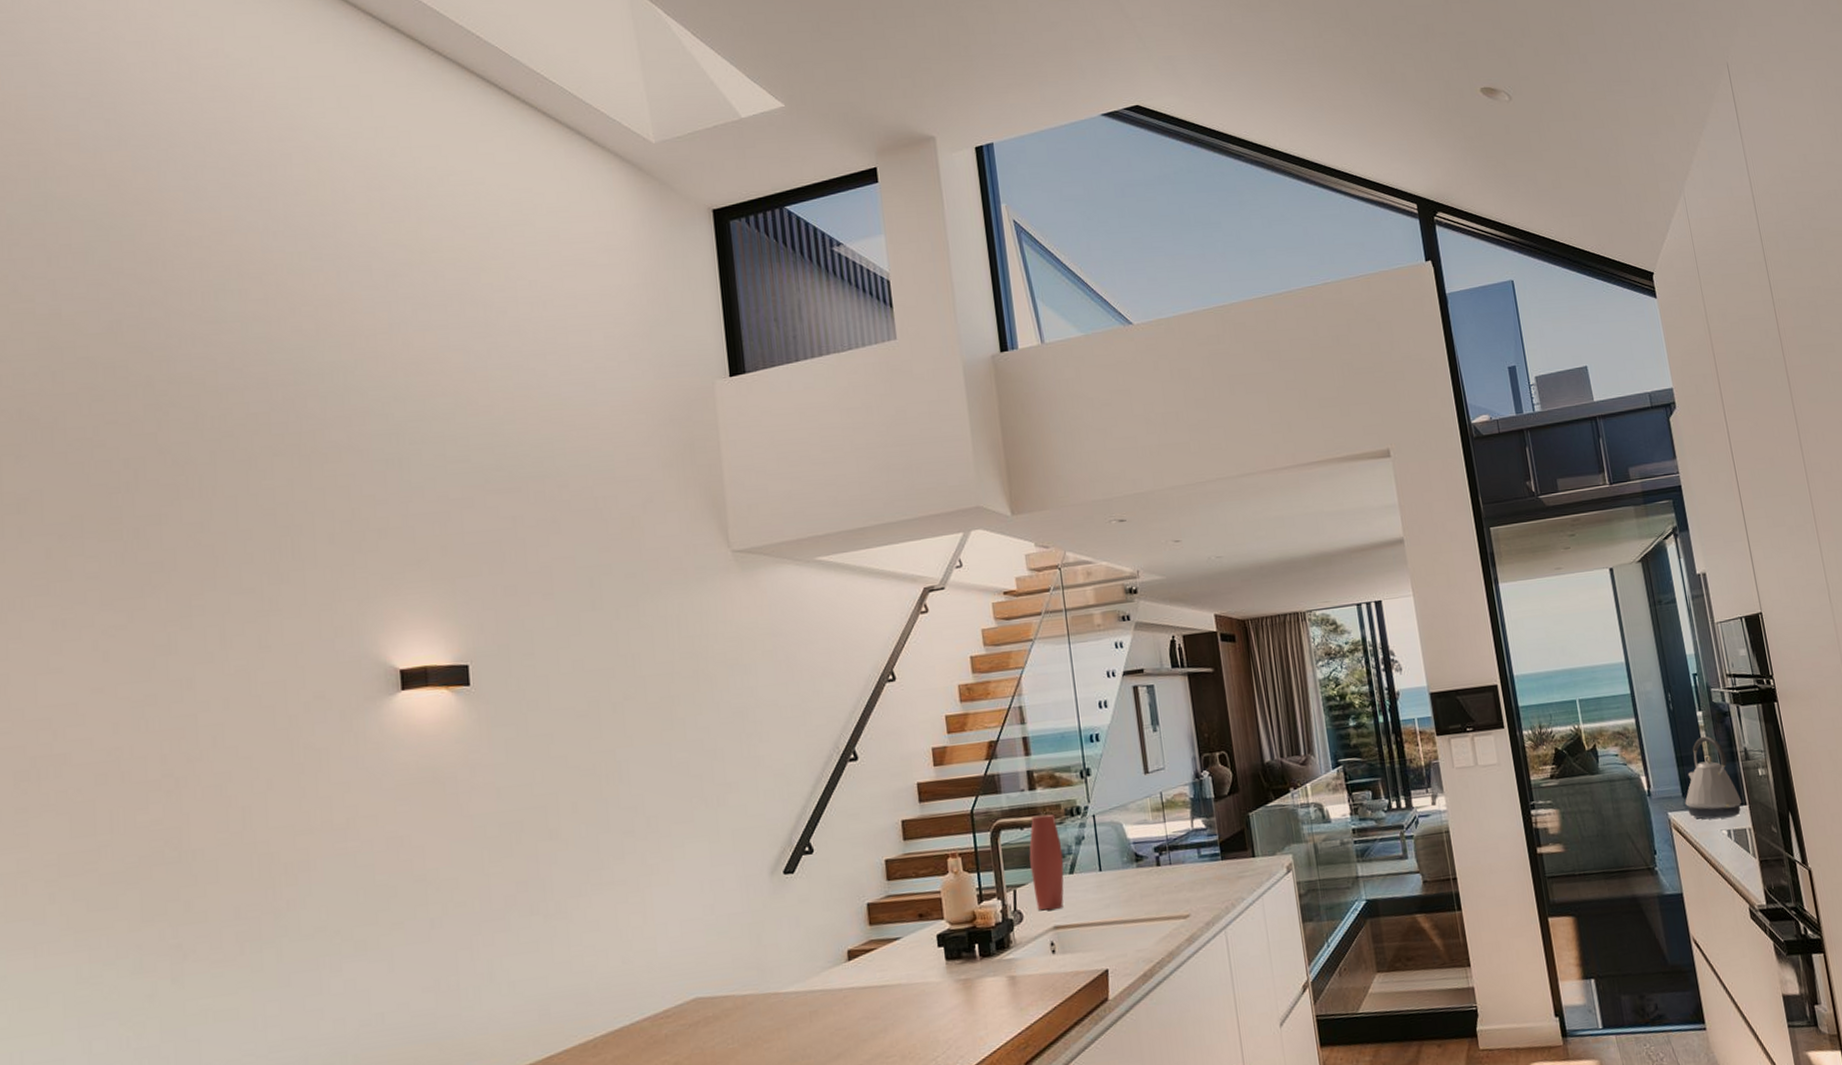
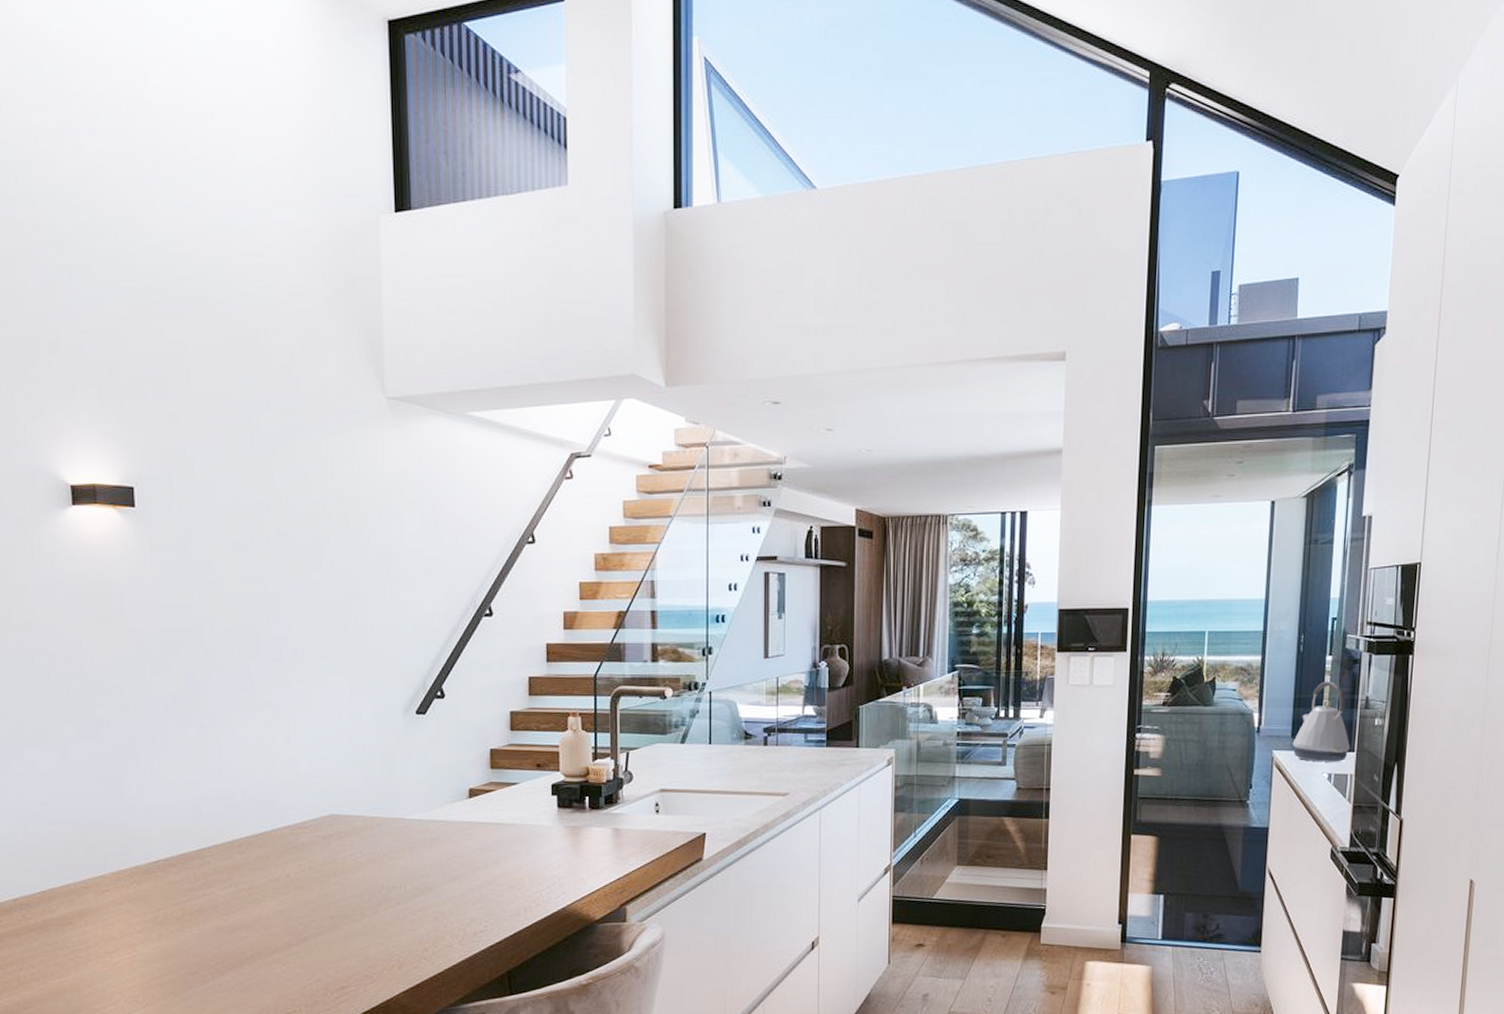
vase: present [1029,814,1064,911] -> none [645,686,677,774]

